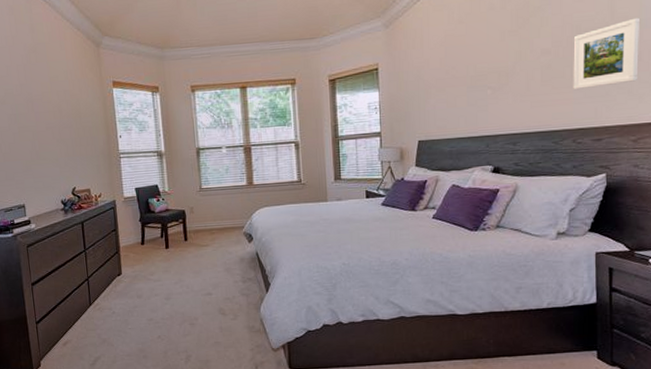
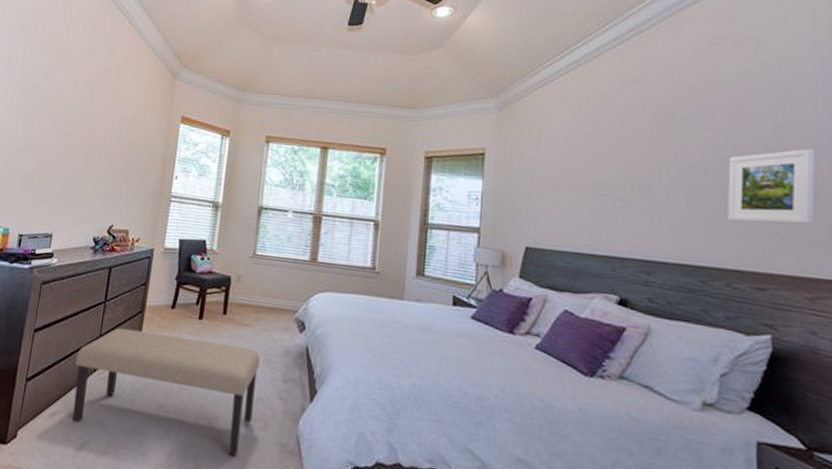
bench: none [72,263,224,345] -> present [72,328,260,456]

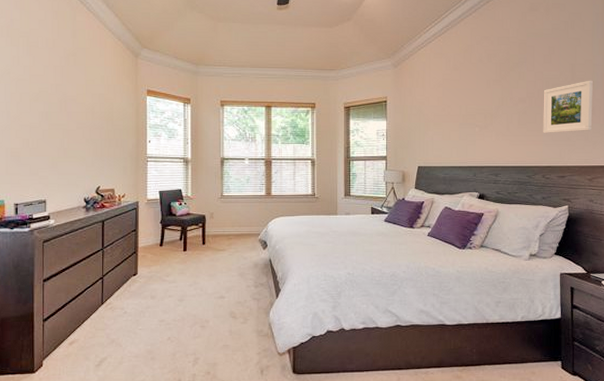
bench: present [72,328,260,456] -> none [85,266,235,346]

